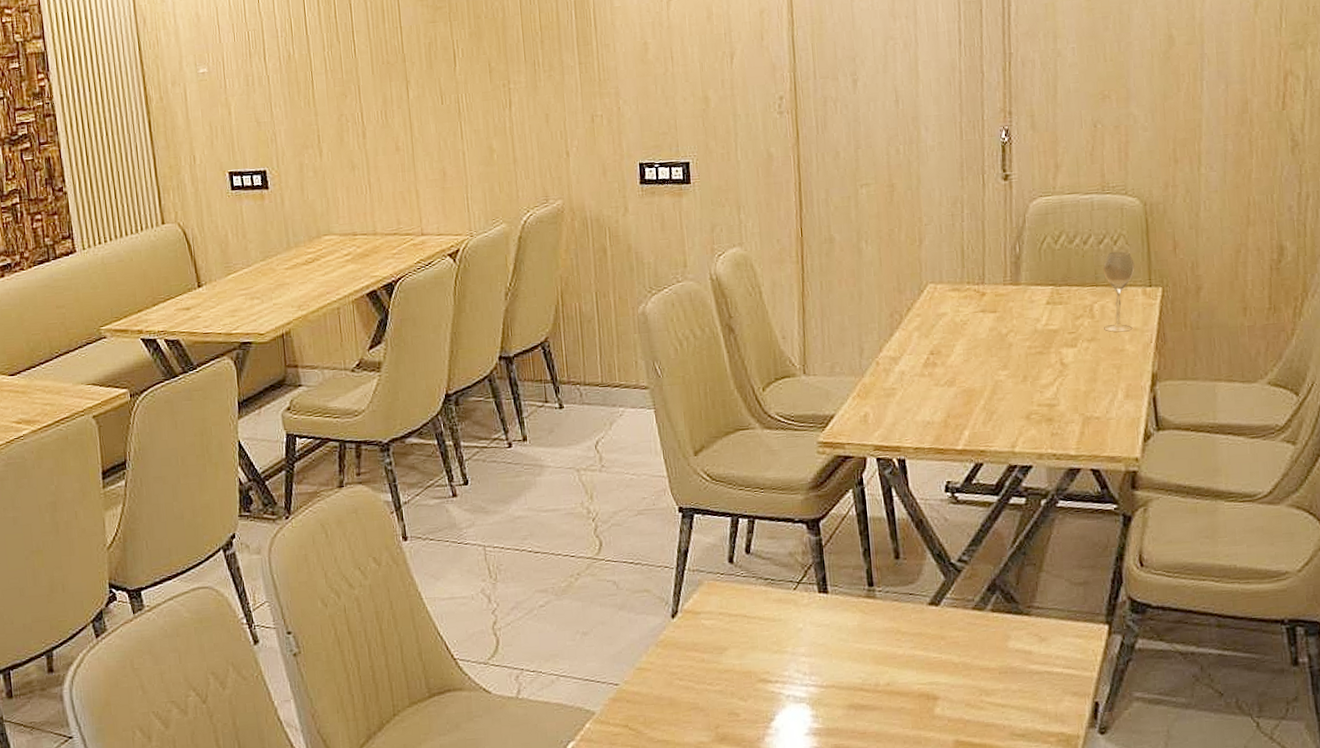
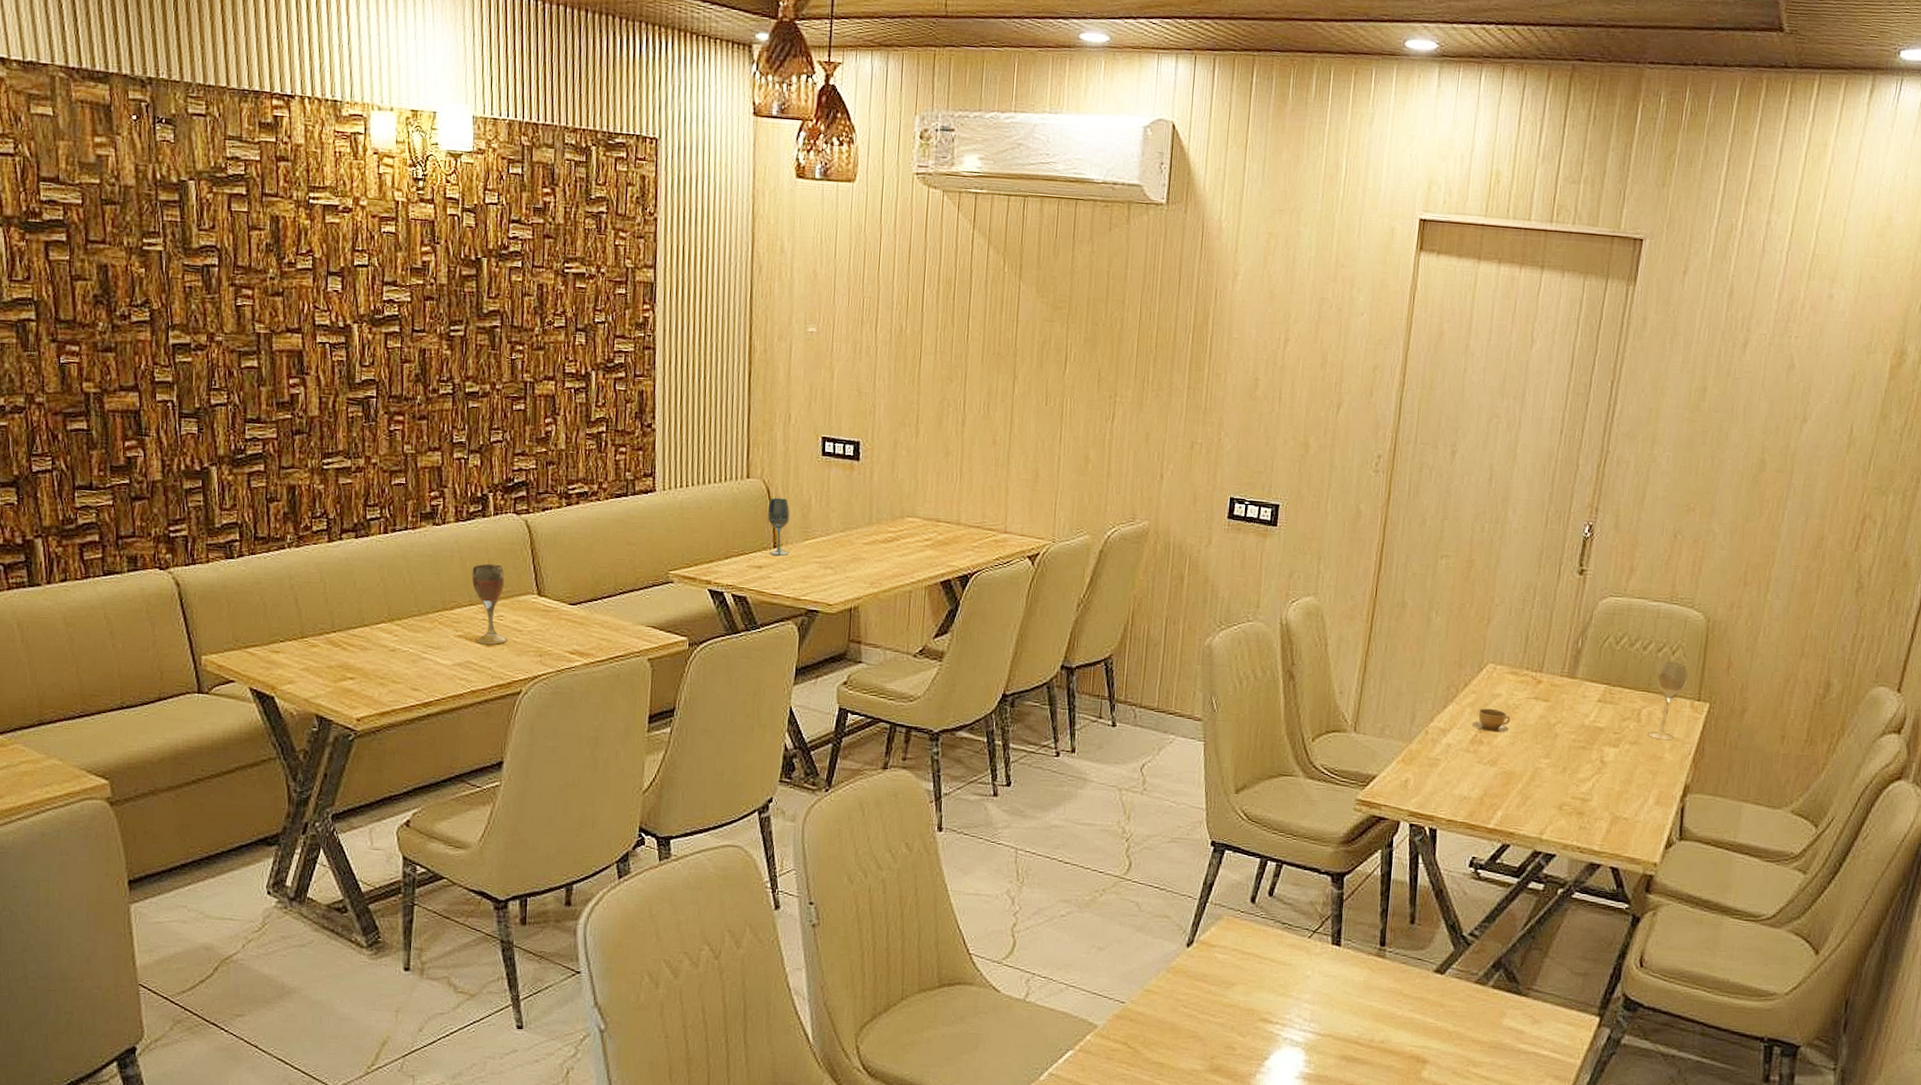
wineglass: none [186,237,214,295] -> present [767,497,790,556]
teacup: none [922,328,961,353] -> present [1472,708,1510,733]

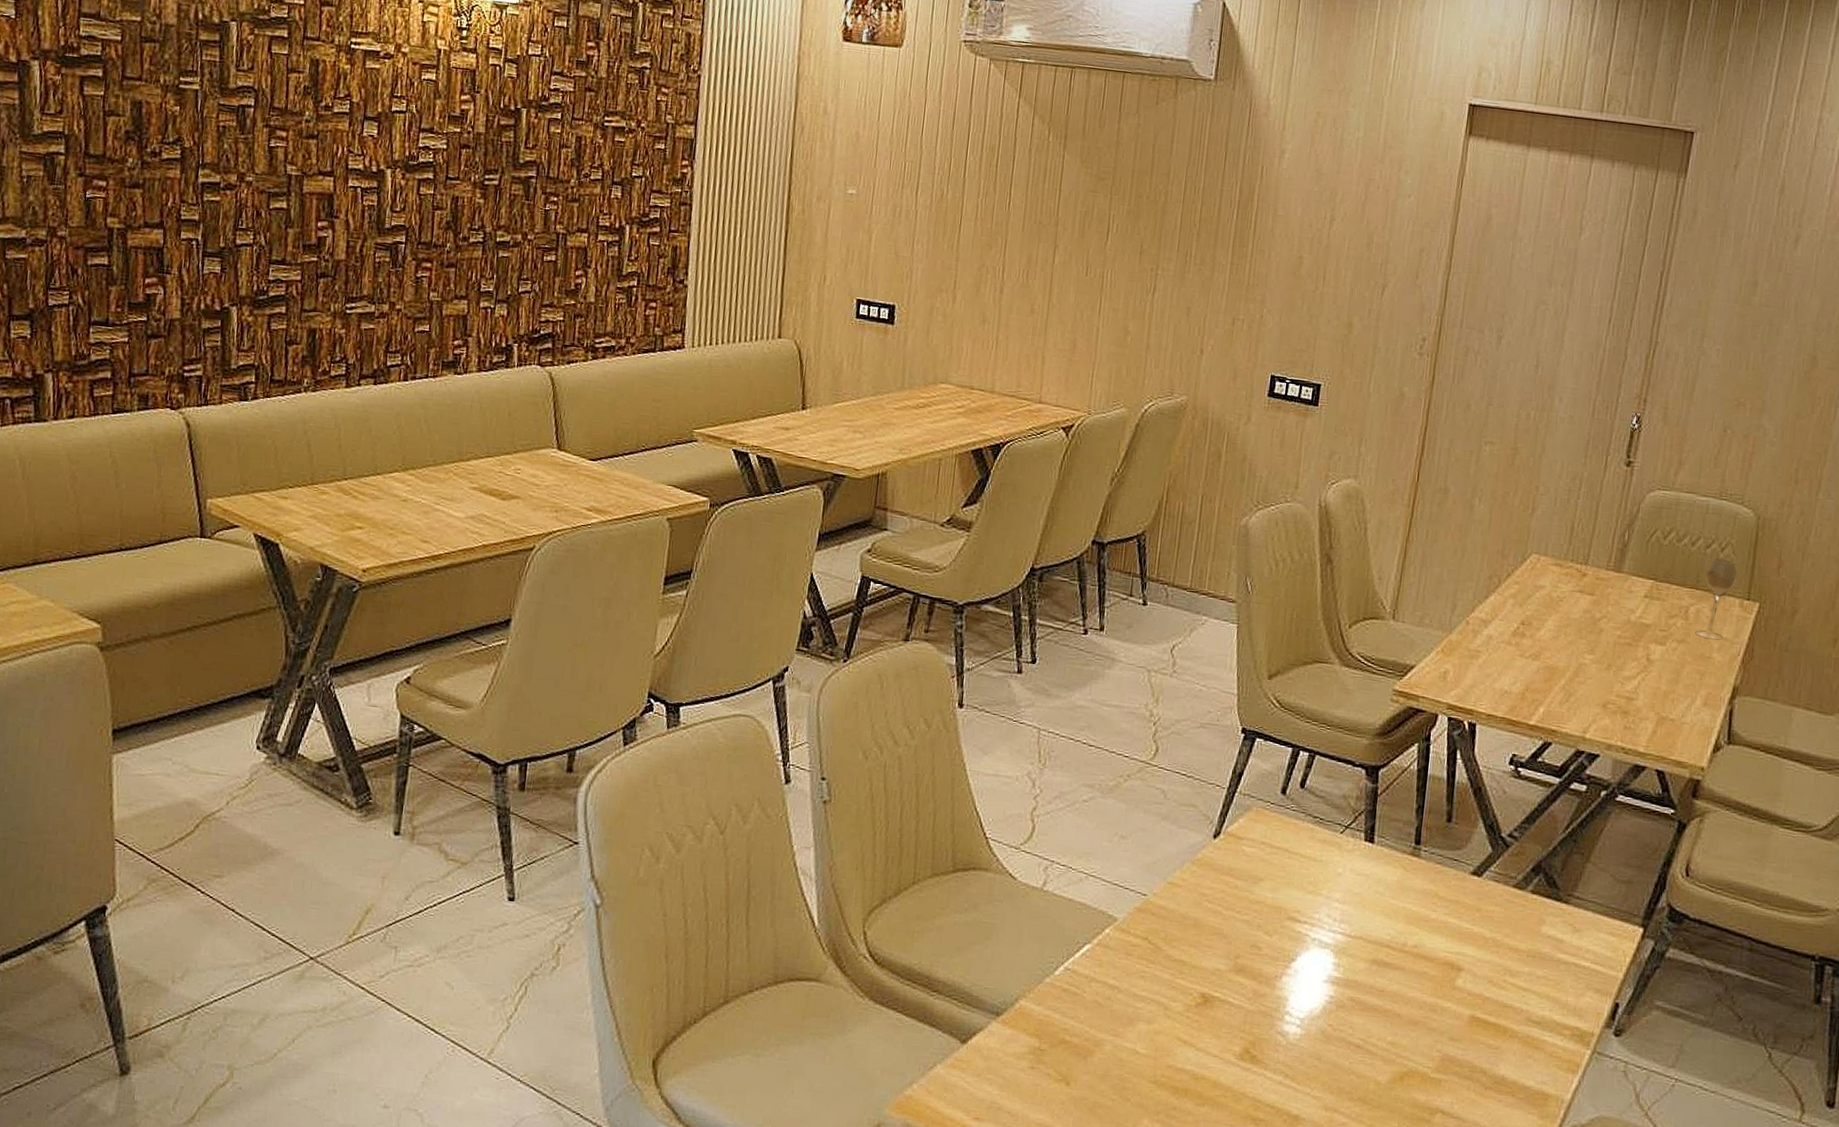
cup: present [472,563,507,645] -> none [490,415,525,499]
wineglass: present [767,497,790,556] -> none [797,359,821,418]
teacup: present [1472,708,1510,733] -> none [1514,600,1554,626]

